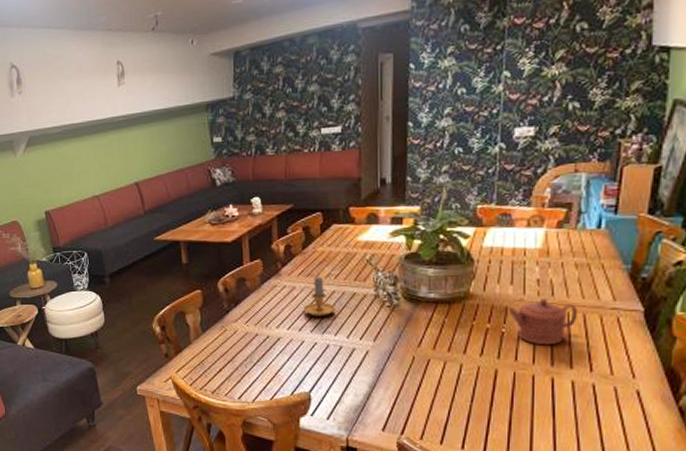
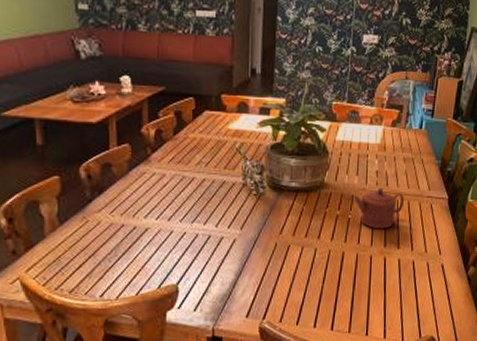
candle: present [303,277,335,316] -> none [173,164,205,205]

